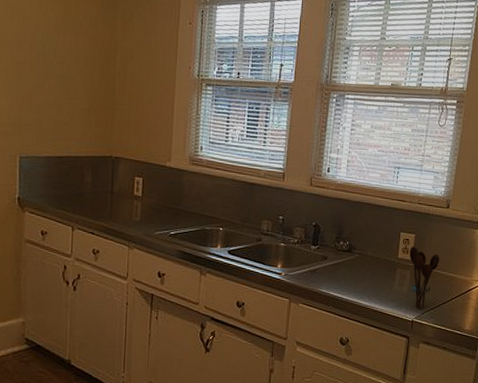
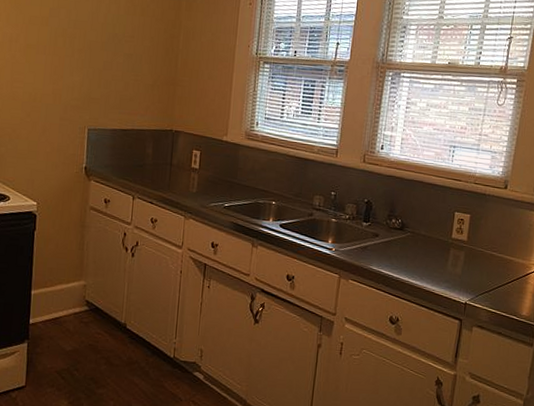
utensil holder: present [410,246,439,309] -> none [464,226,496,292]

